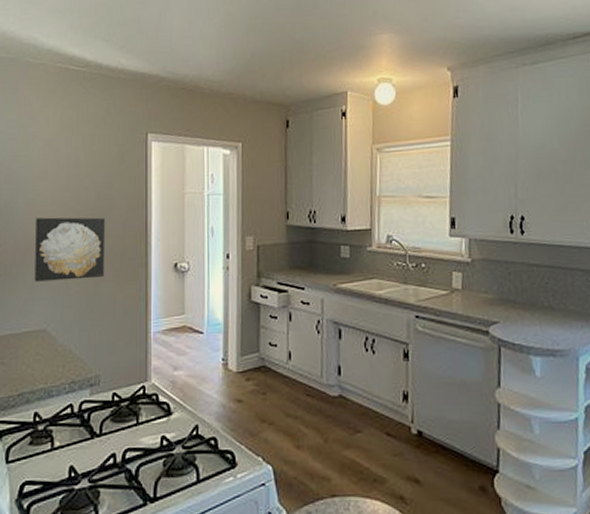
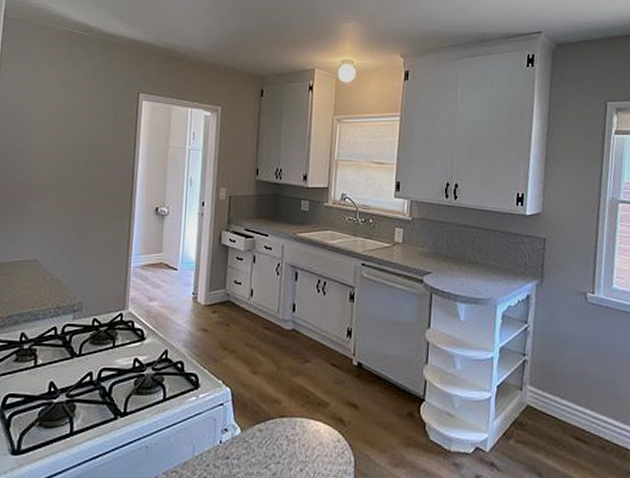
wall art: present [34,217,106,282] -> none [29,161,97,217]

